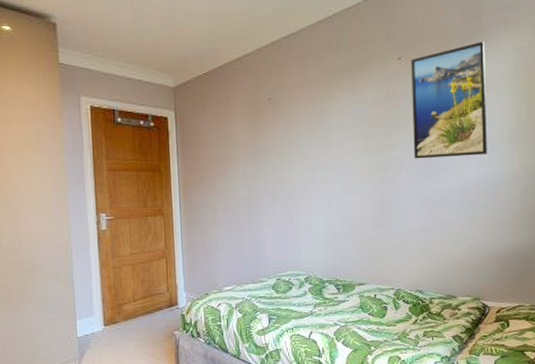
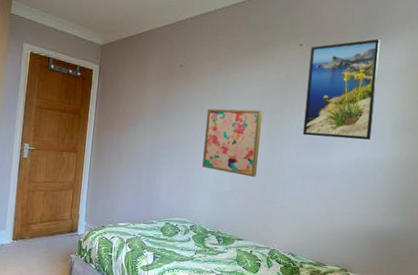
wall art: none [305,138,370,214] -> present [202,108,262,177]

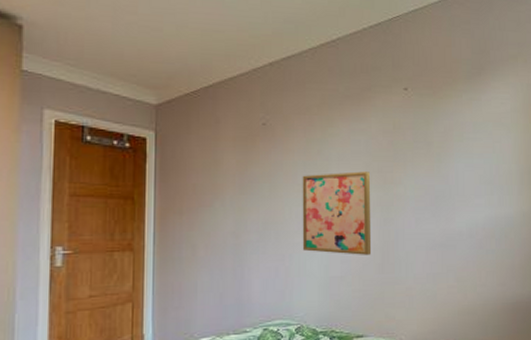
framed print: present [303,39,380,140] -> none [418,77,496,197]

